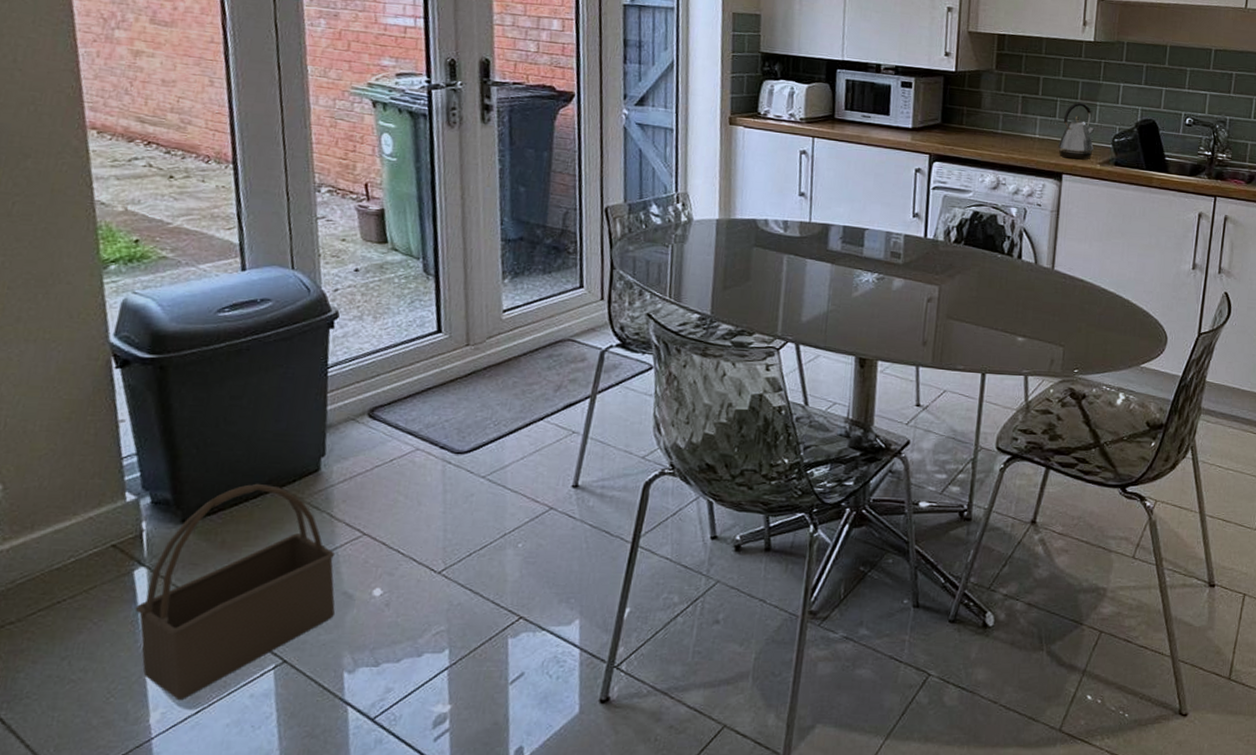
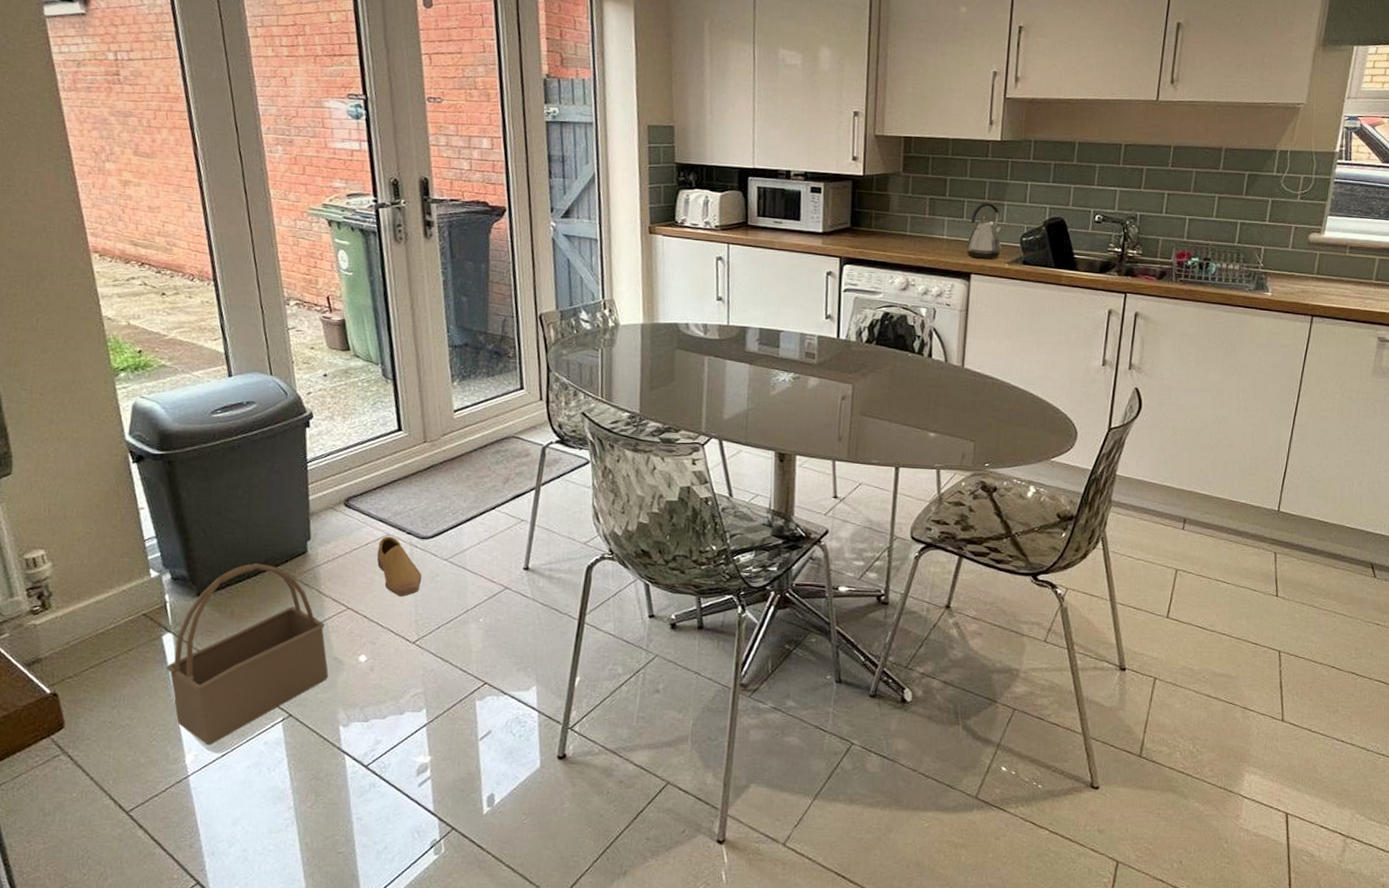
shoe: none [402,451,454,520] -> present [377,536,422,597]

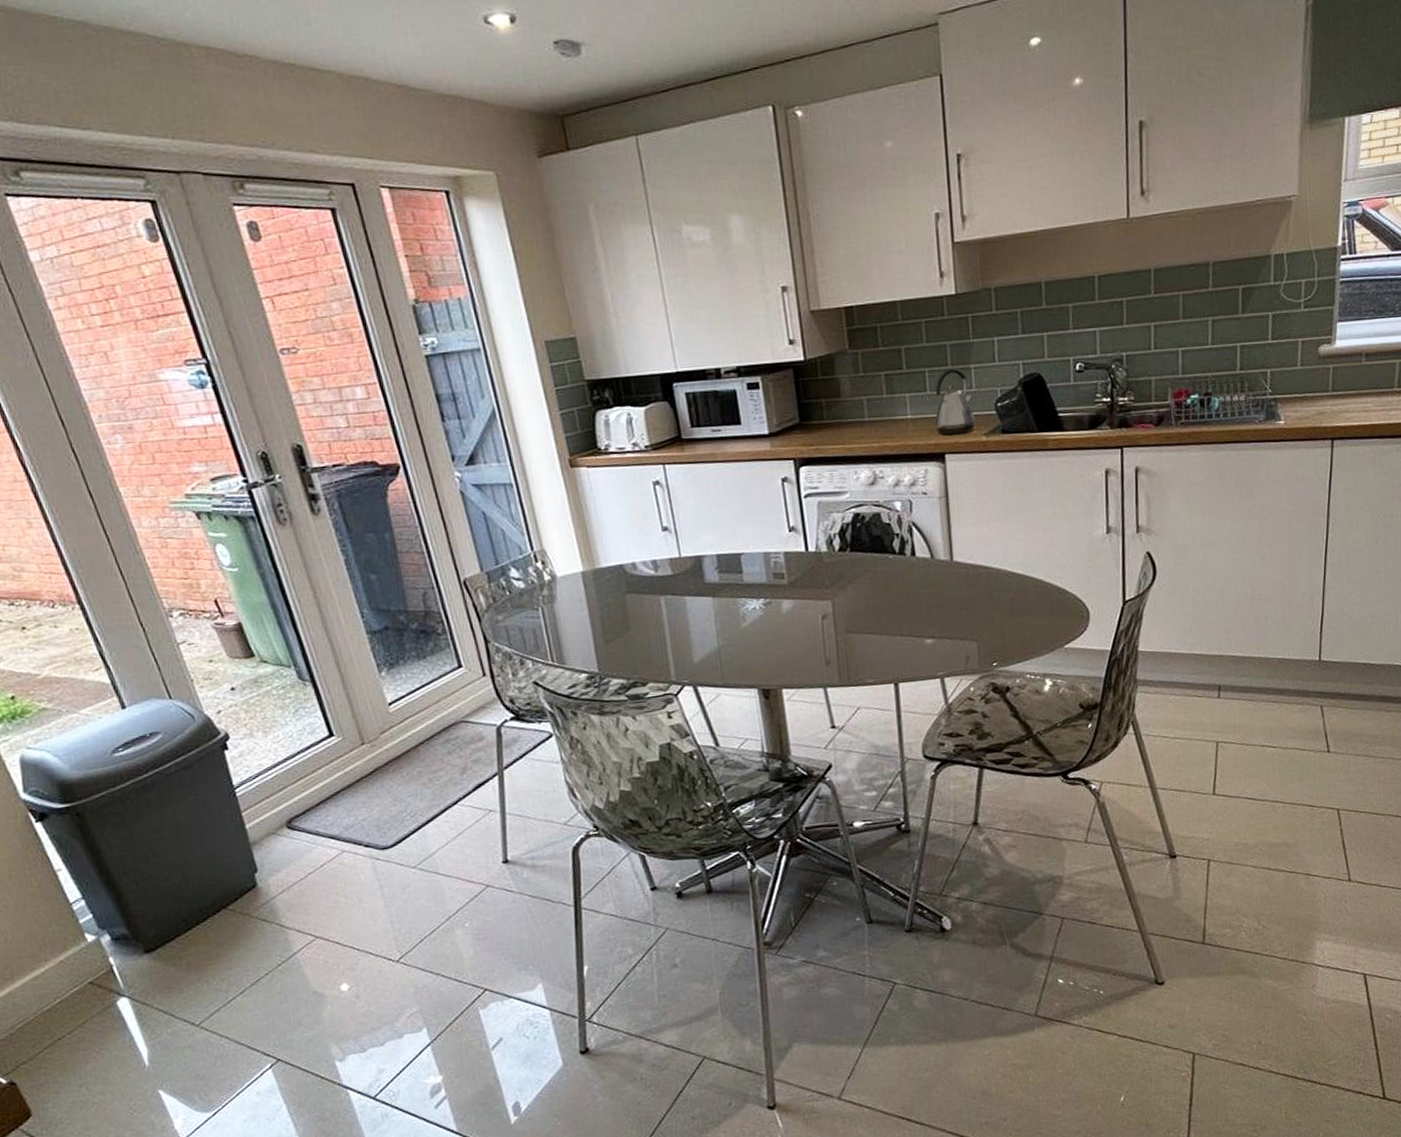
woven basket: present [166,563,328,744] -> none [129,906,311,1106]
shoe: present [377,536,422,597] -> none [335,852,392,915]

